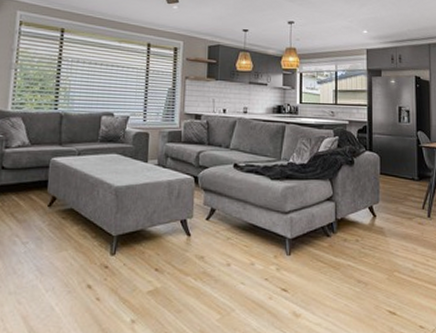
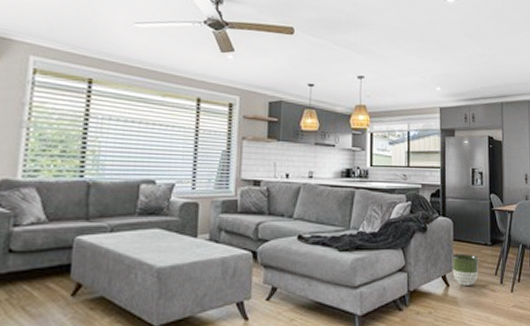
planter: none [378,187,406,217] -> present [452,254,479,286]

